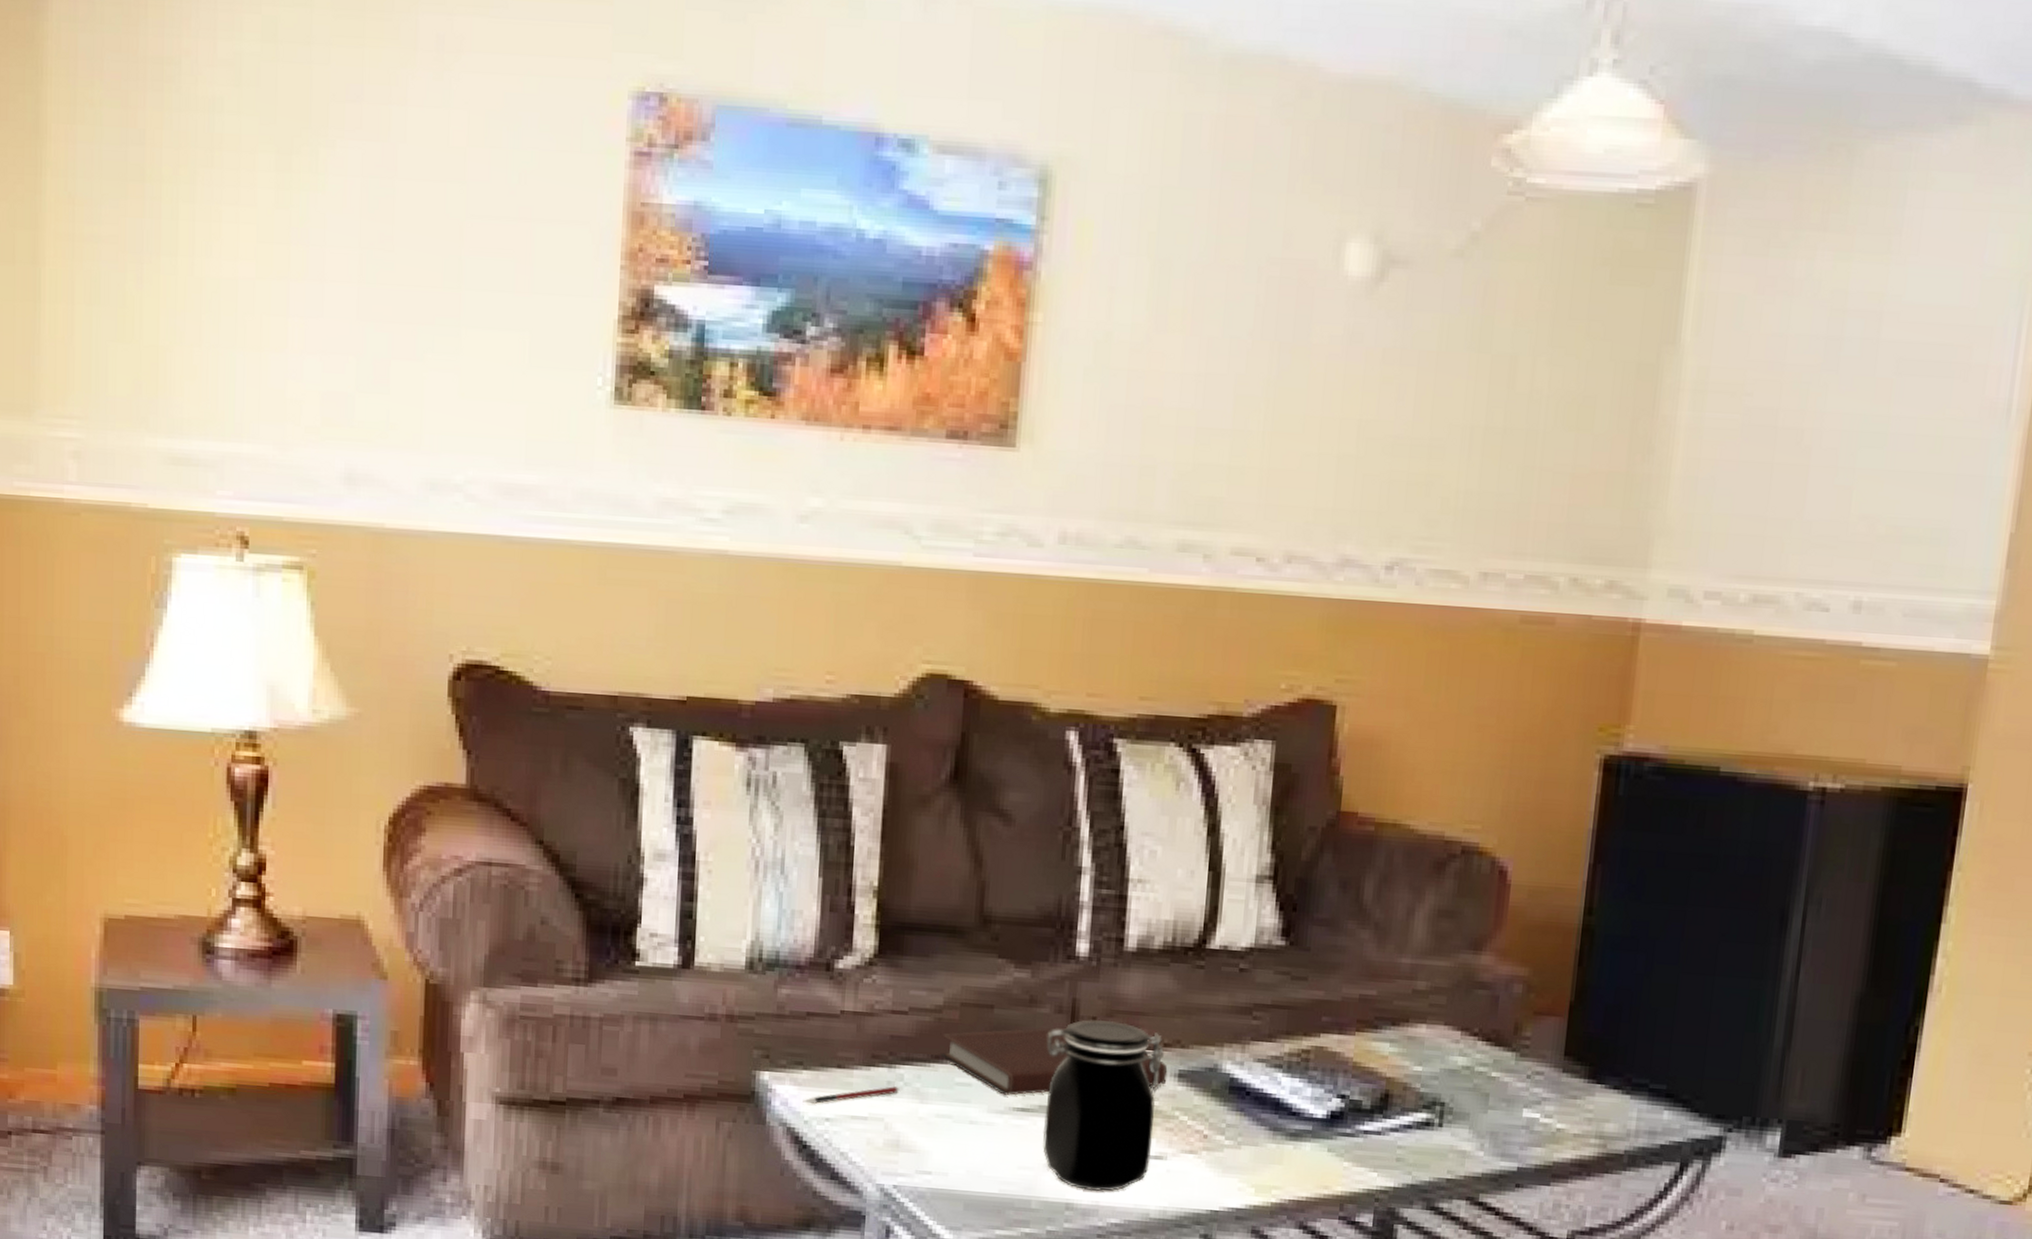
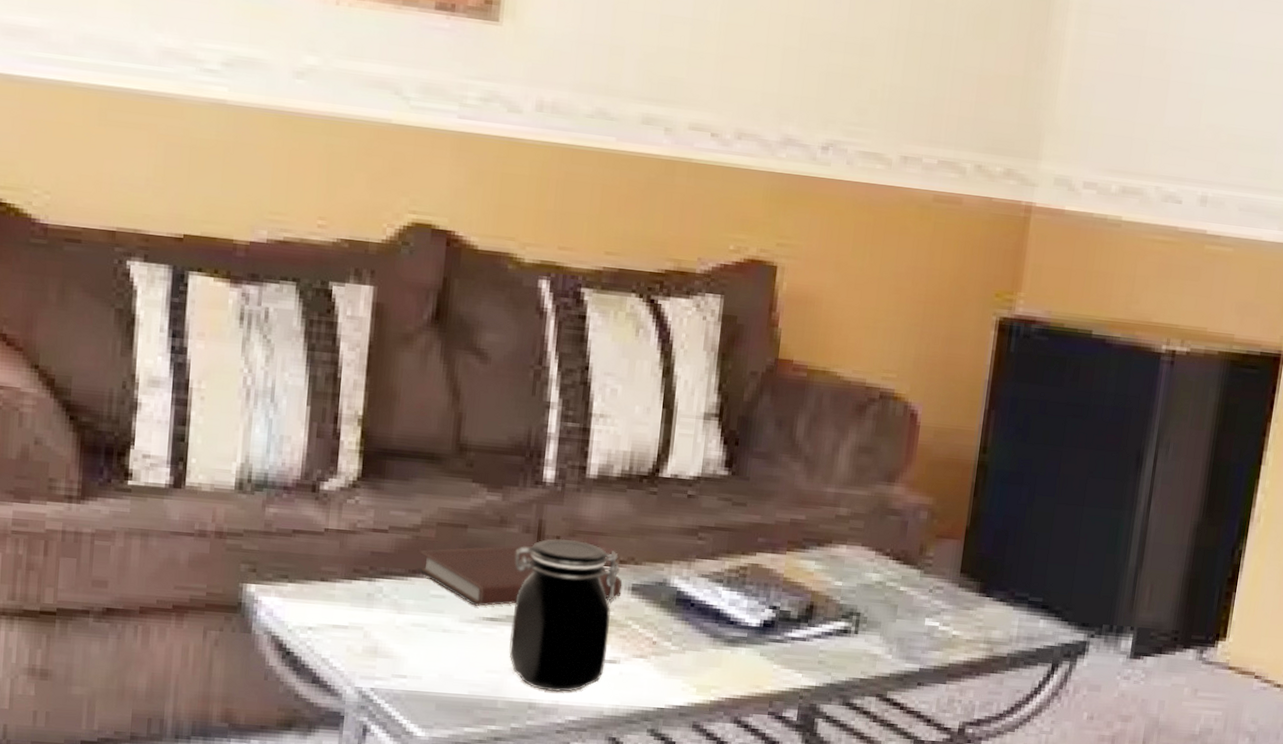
pen: present [802,1086,900,1104] -> none [287,598,379,614]

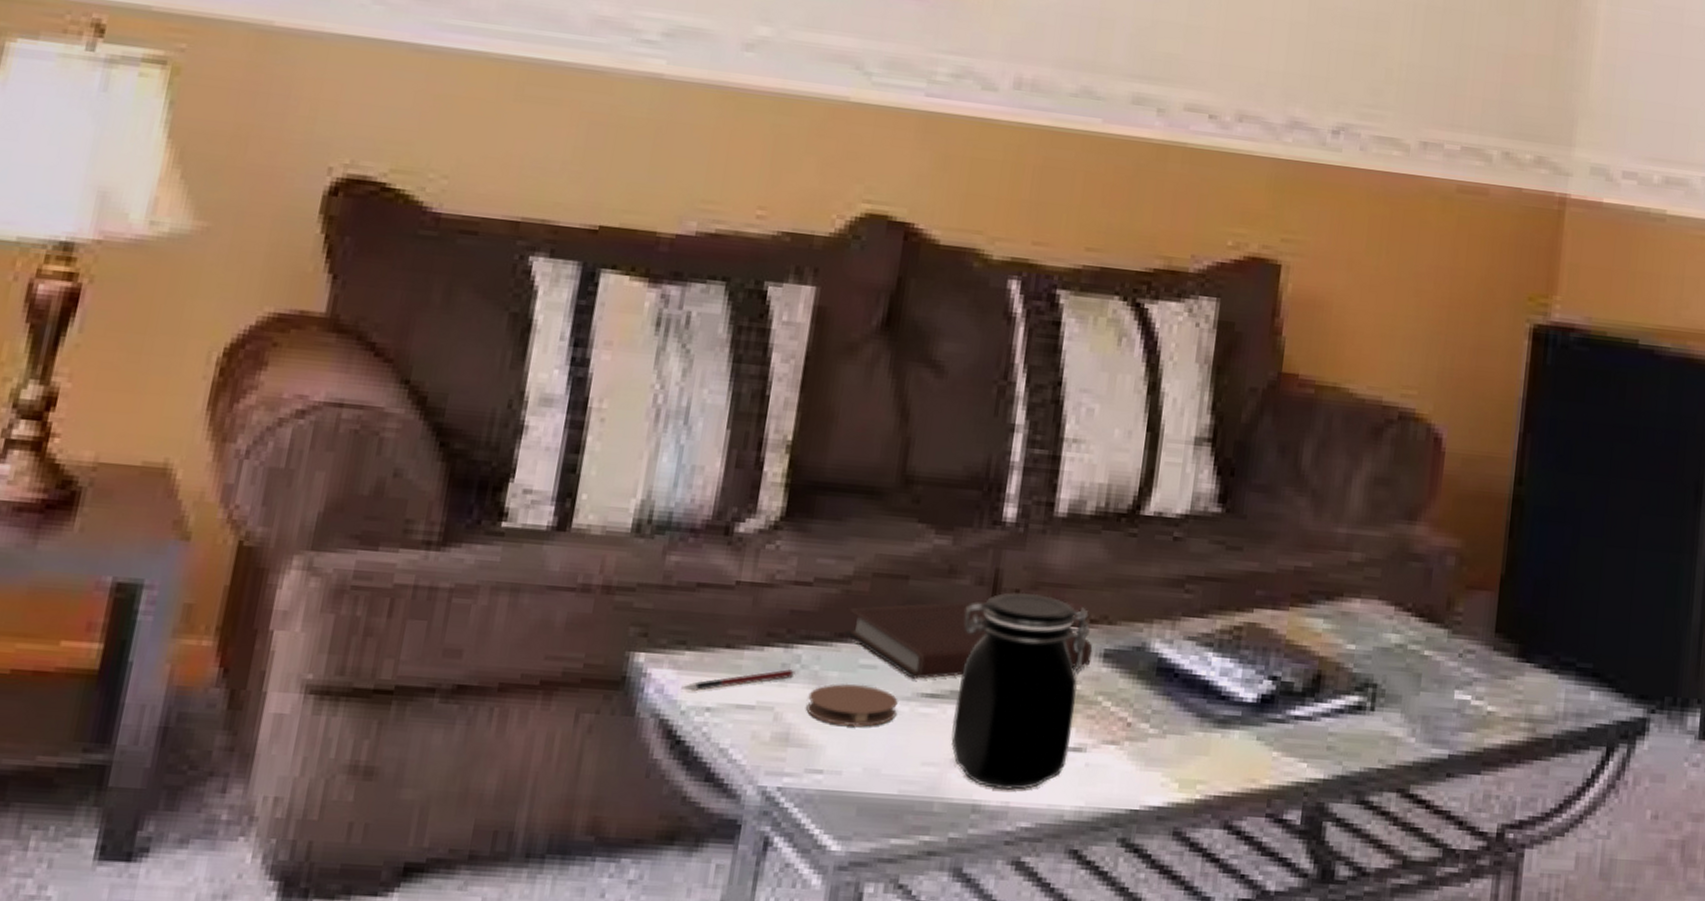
pen: none [287,598,379,614] -> present [681,669,796,691]
coaster: none [390,609,464,643] -> present [806,683,898,727]

